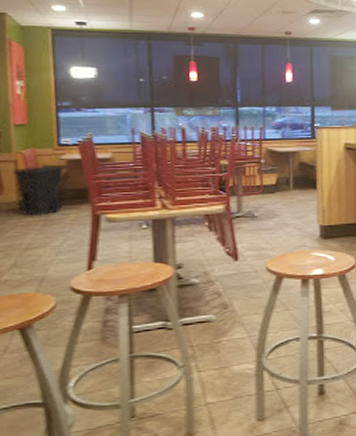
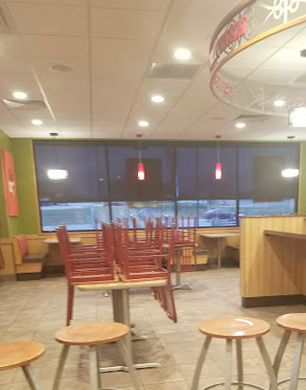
trash can: present [13,164,68,217] -> none [11,246,49,286]

